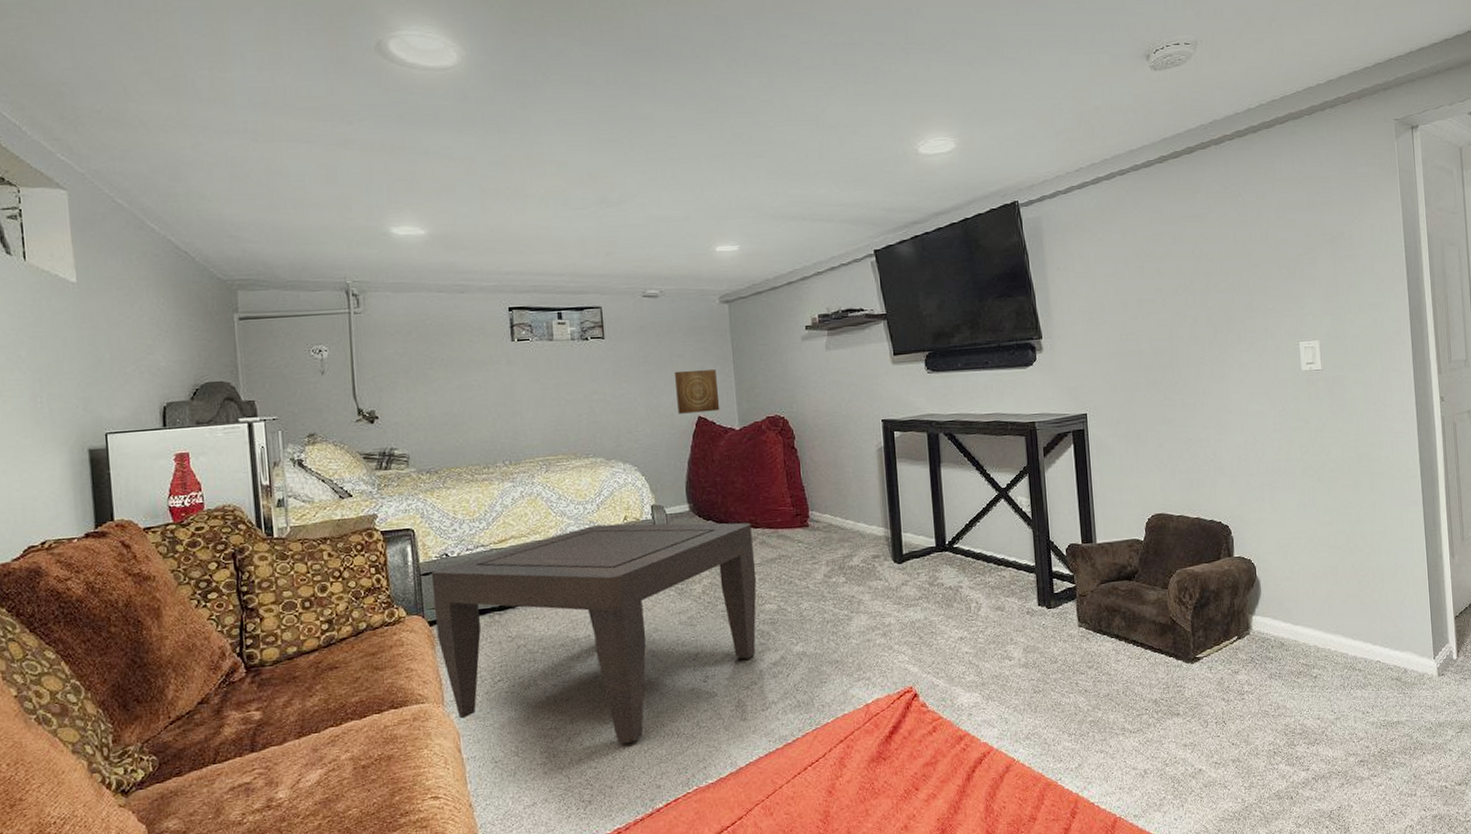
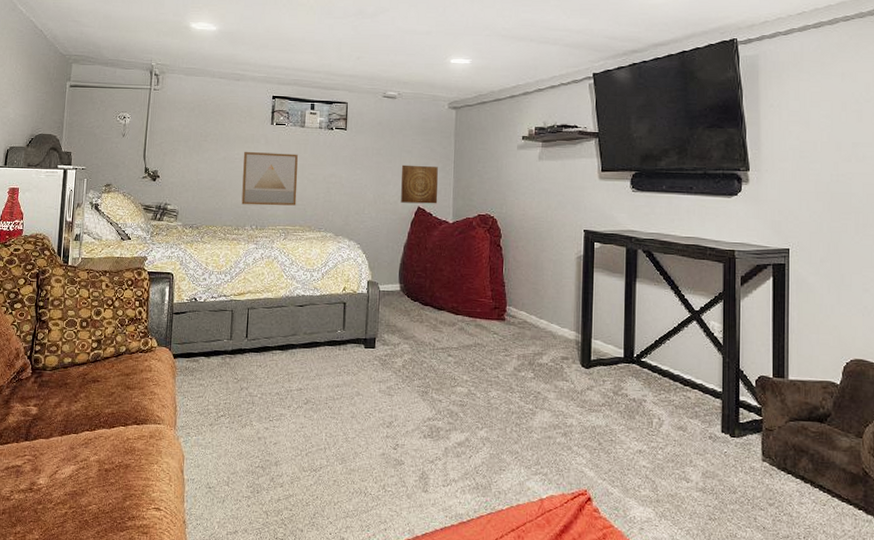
coffee table: present [431,522,757,744] -> none [178,292,453,494]
wall art: none [481,372,556,439] -> present [241,151,298,206]

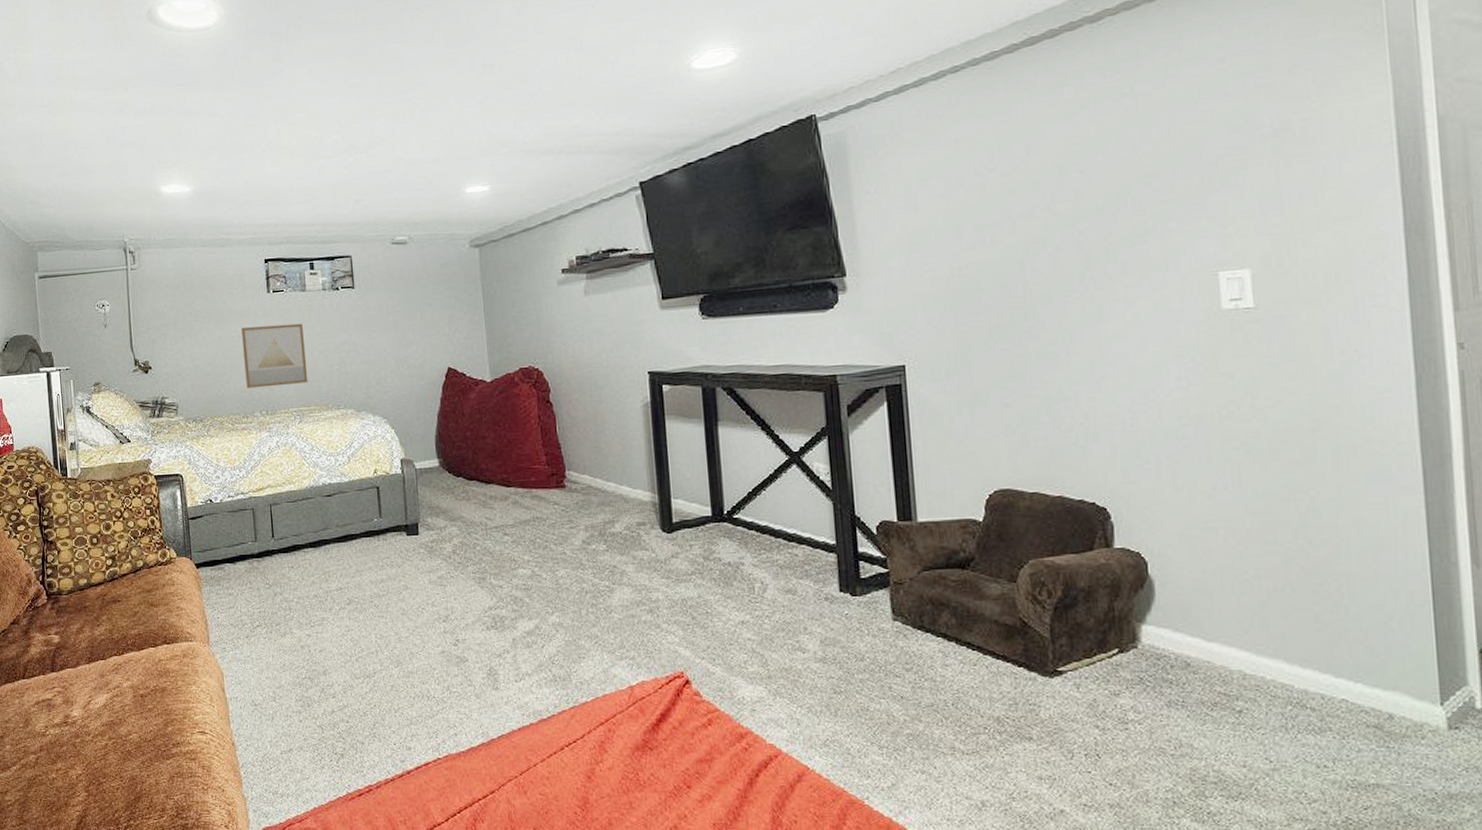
wall art: present [401,164,438,204] -> none [423,318,471,365]

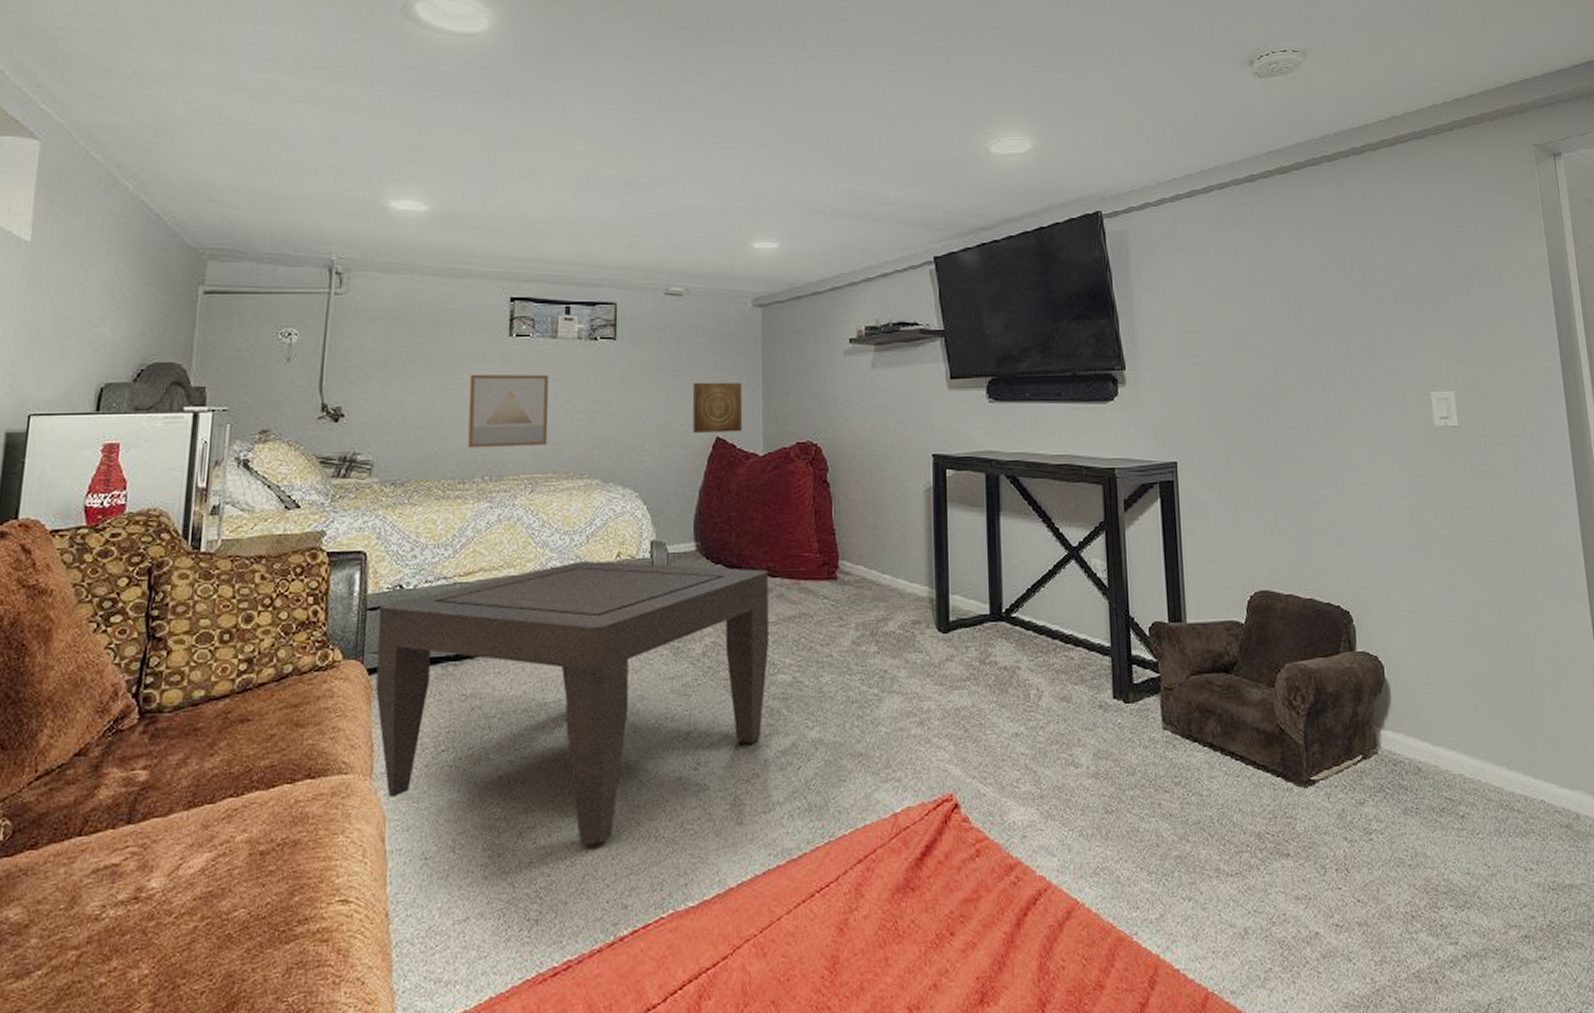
coffee table: none [197,477,509,701] -> present [376,561,770,846]
wall art: none [423,318,471,365] -> present [692,382,743,433]

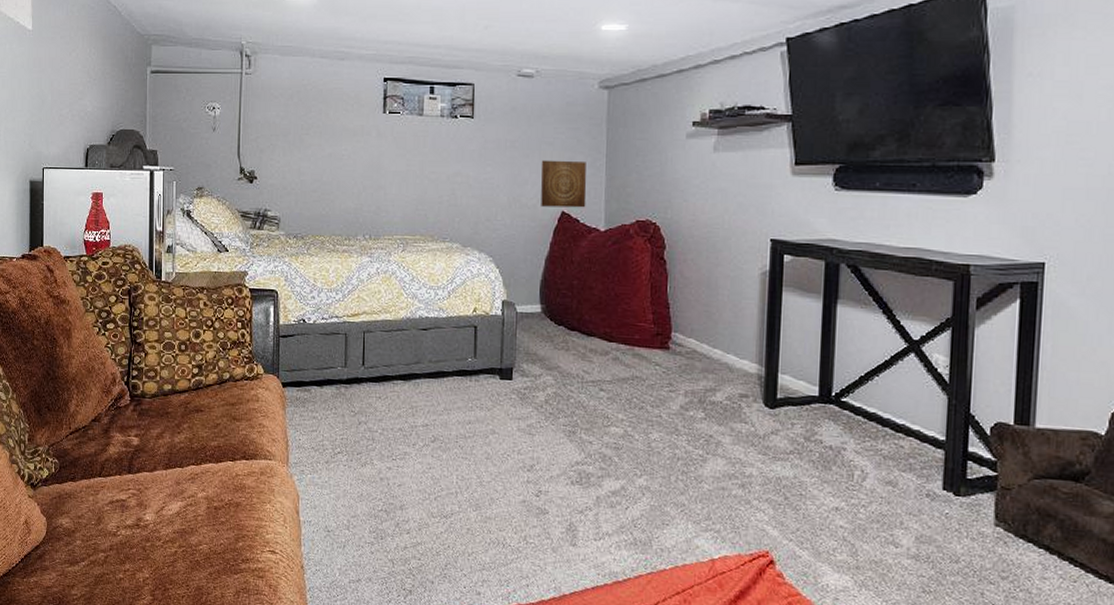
coffee table: present [376,561,770,846] -> none [288,313,605,543]
wall art: present [468,374,549,448] -> none [352,146,417,211]

